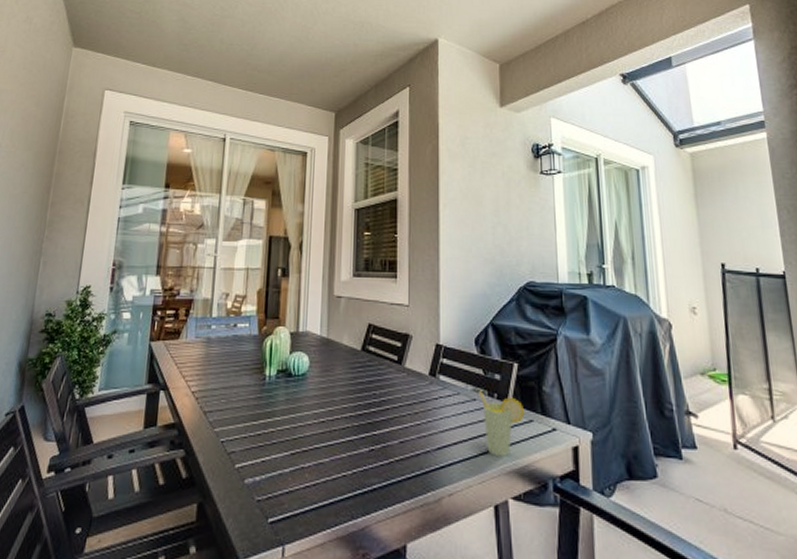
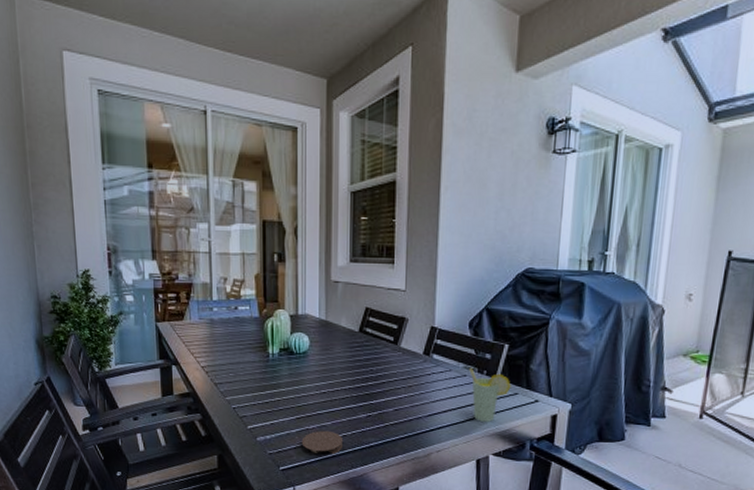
coaster: none [295,469,343,500] -> present [301,430,344,454]

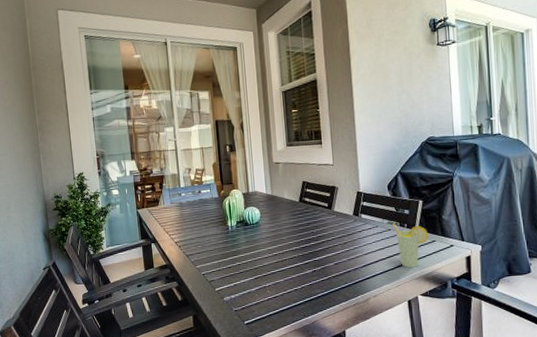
coaster: present [301,430,344,454] -> none [260,286,296,307]

